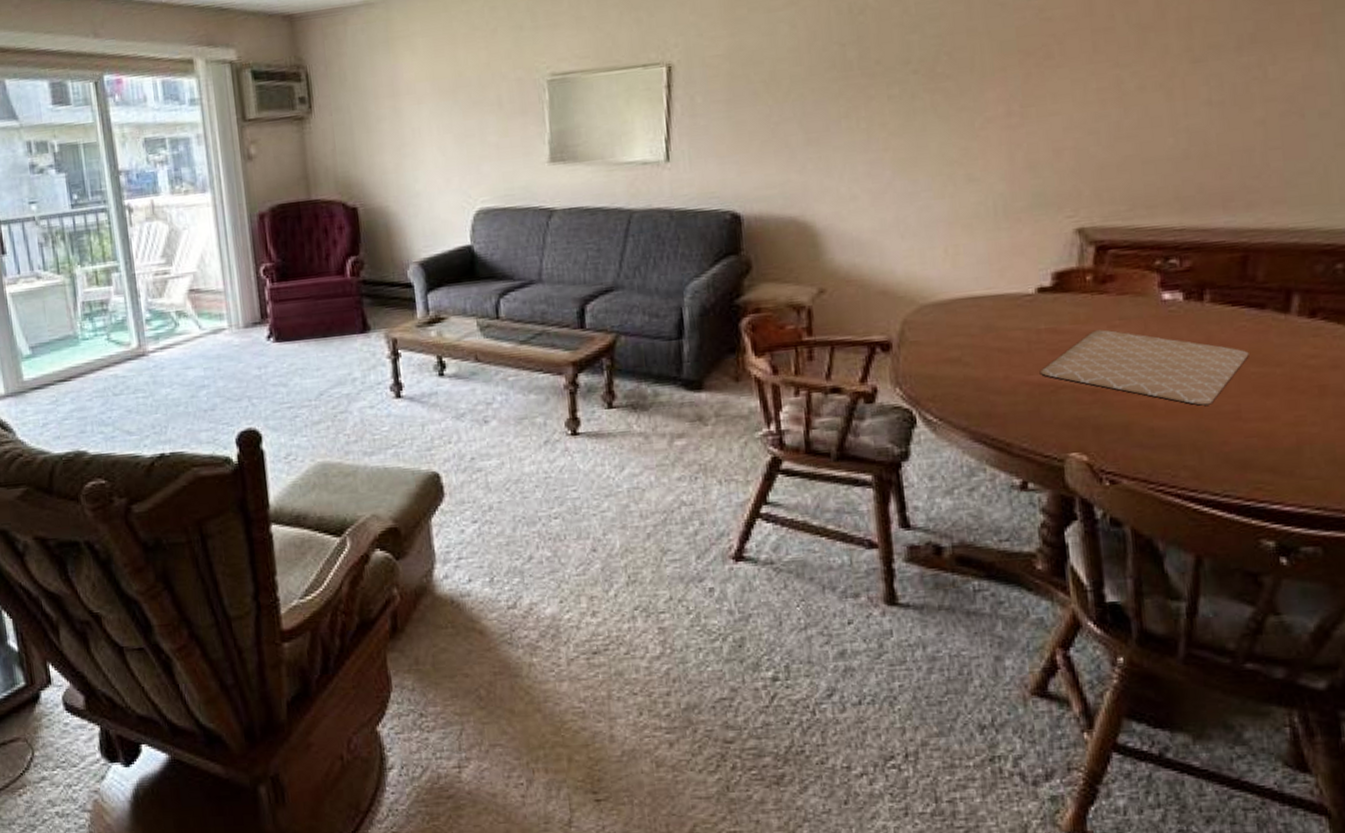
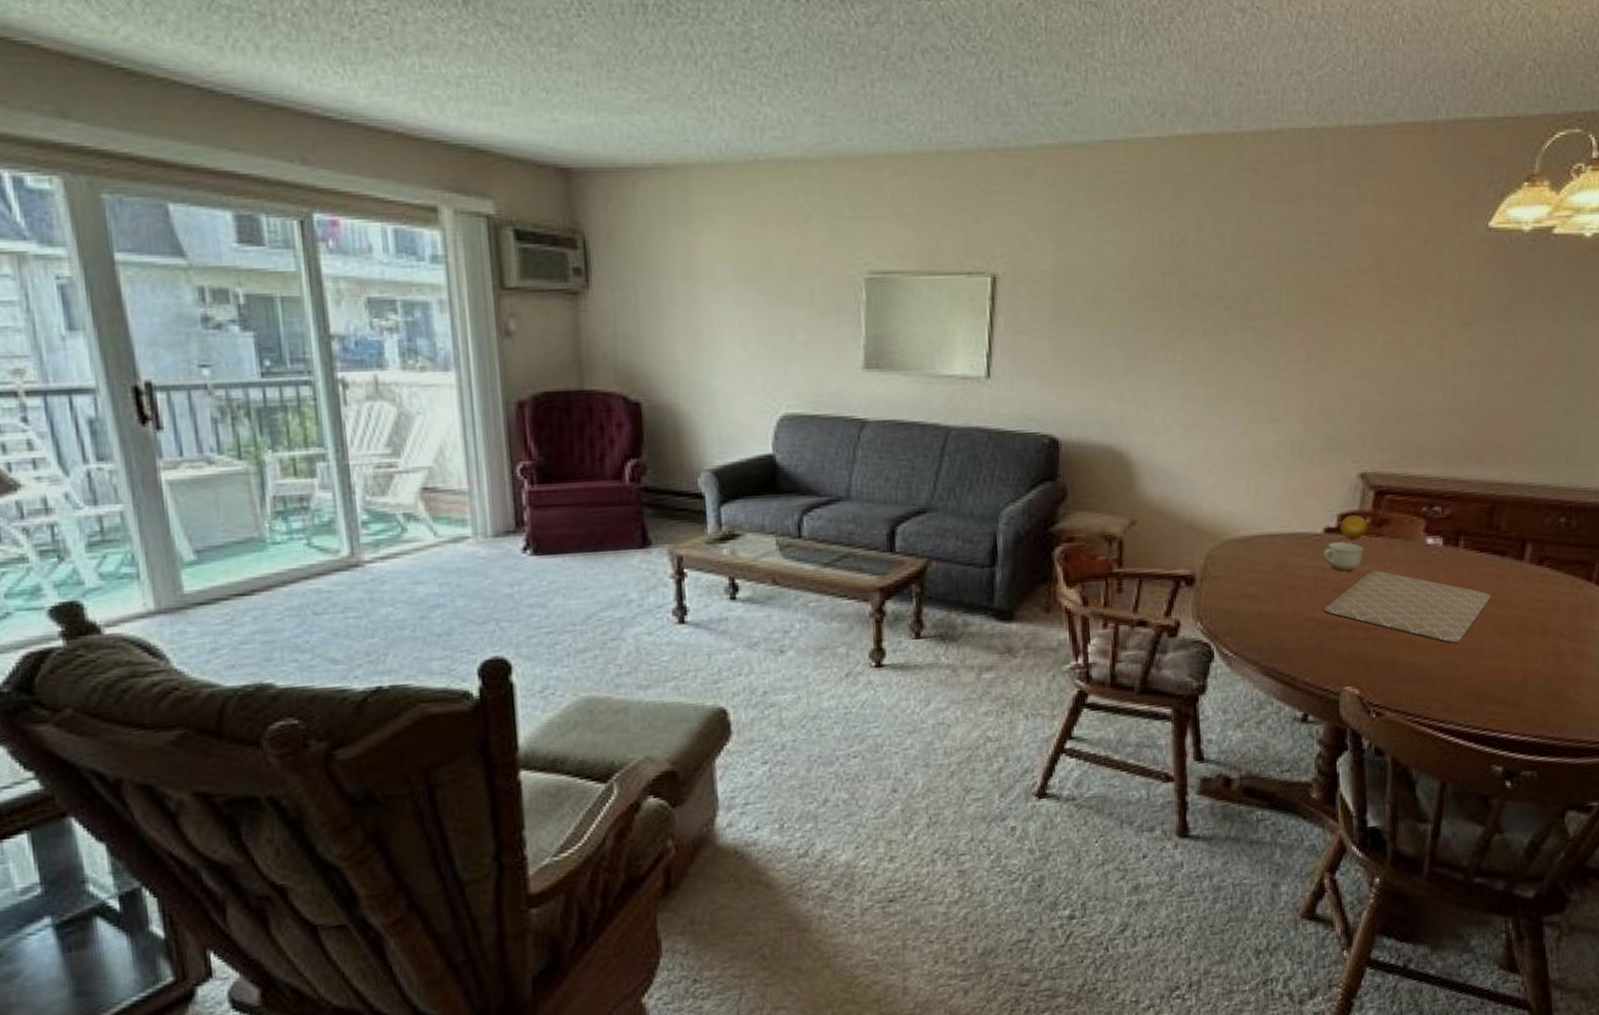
cup: none [1035,301,1086,332] -> present [1322,541,1364,572]
fruit: none [1054,272,1090,298] -> present [1339,515,1369,539]

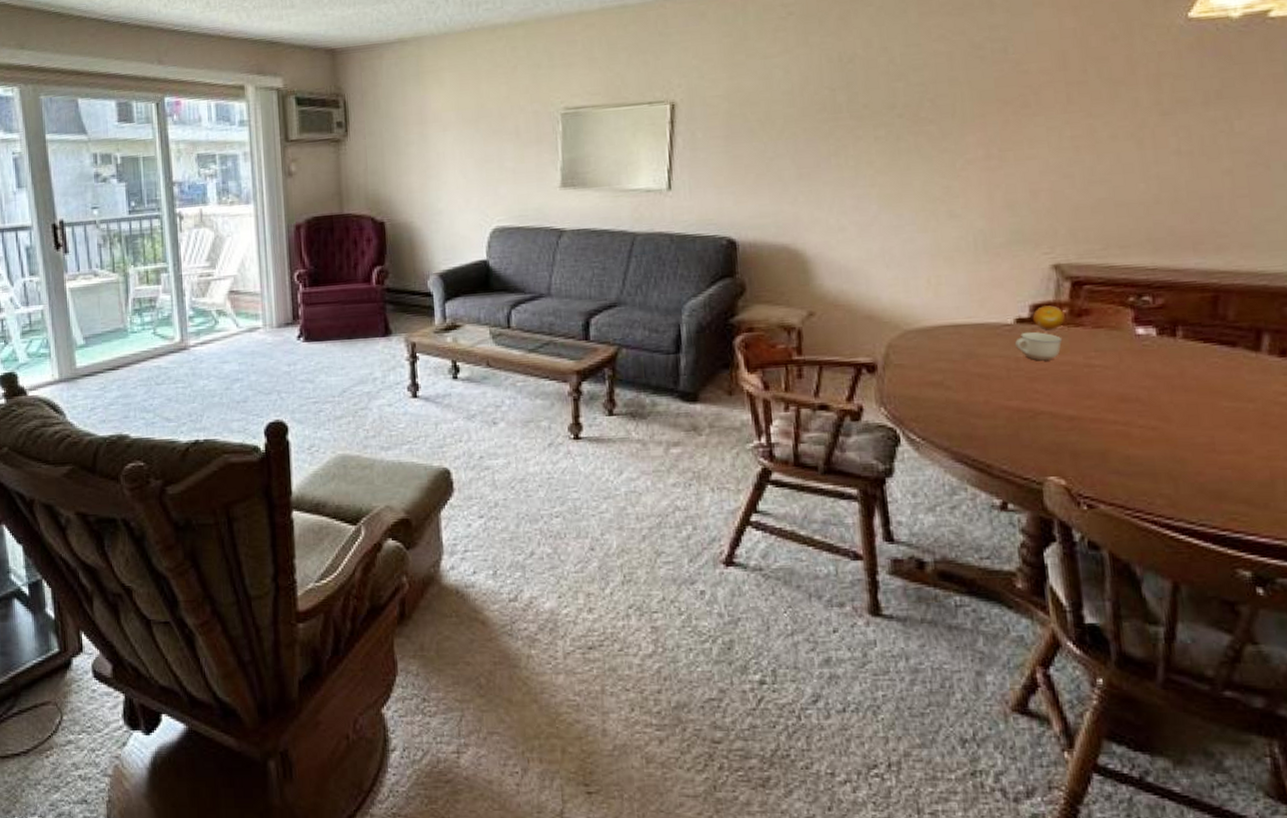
placemat: present [1323,570,1491,643] -> none [1018,360,1222,436]

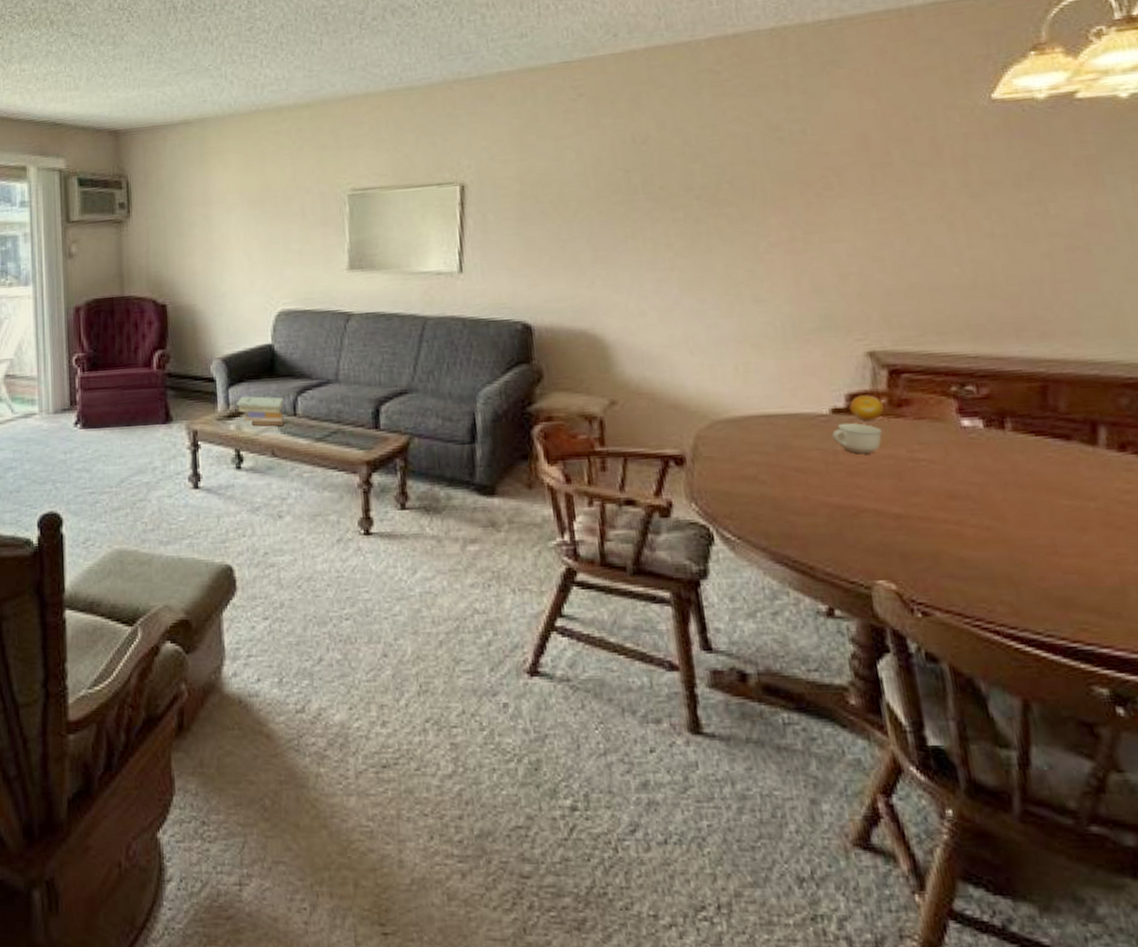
books: none [452,309,499,339] -> present [236,396,284,427]

